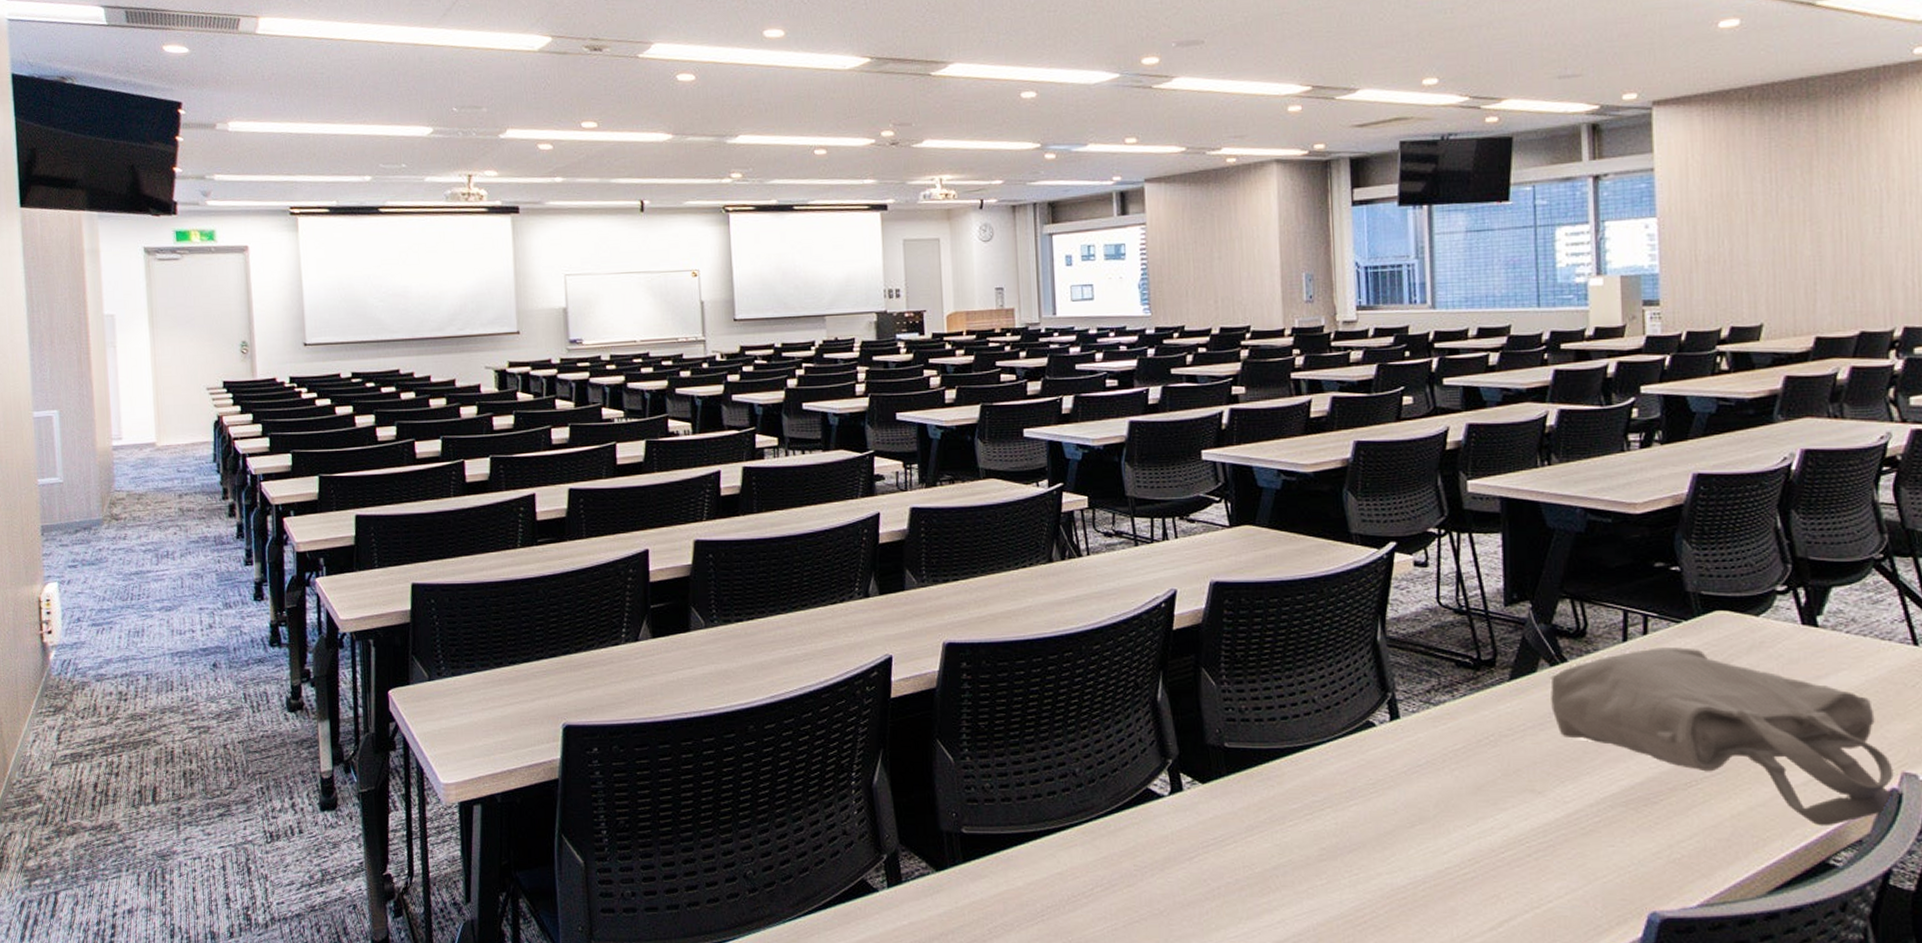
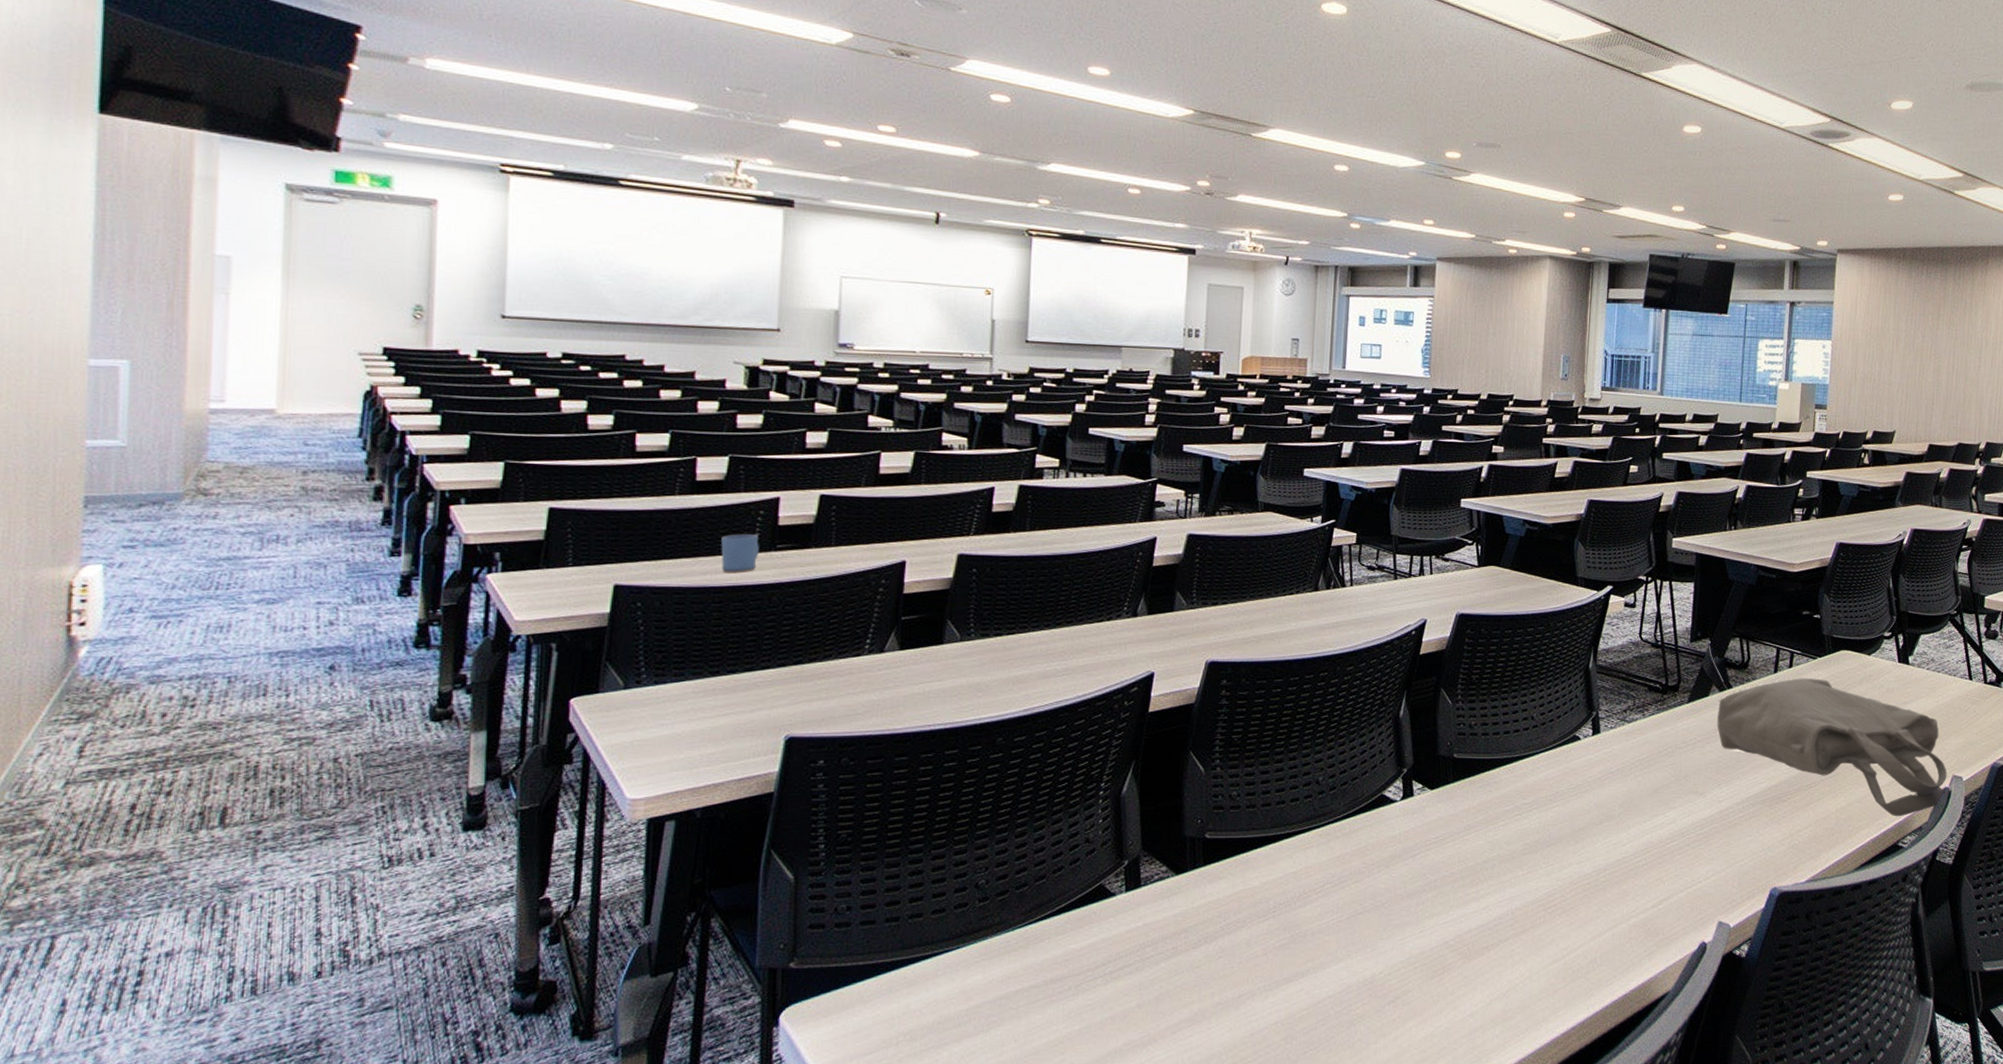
mug: none [492,530,523,569] -> present [721,534,759,574]

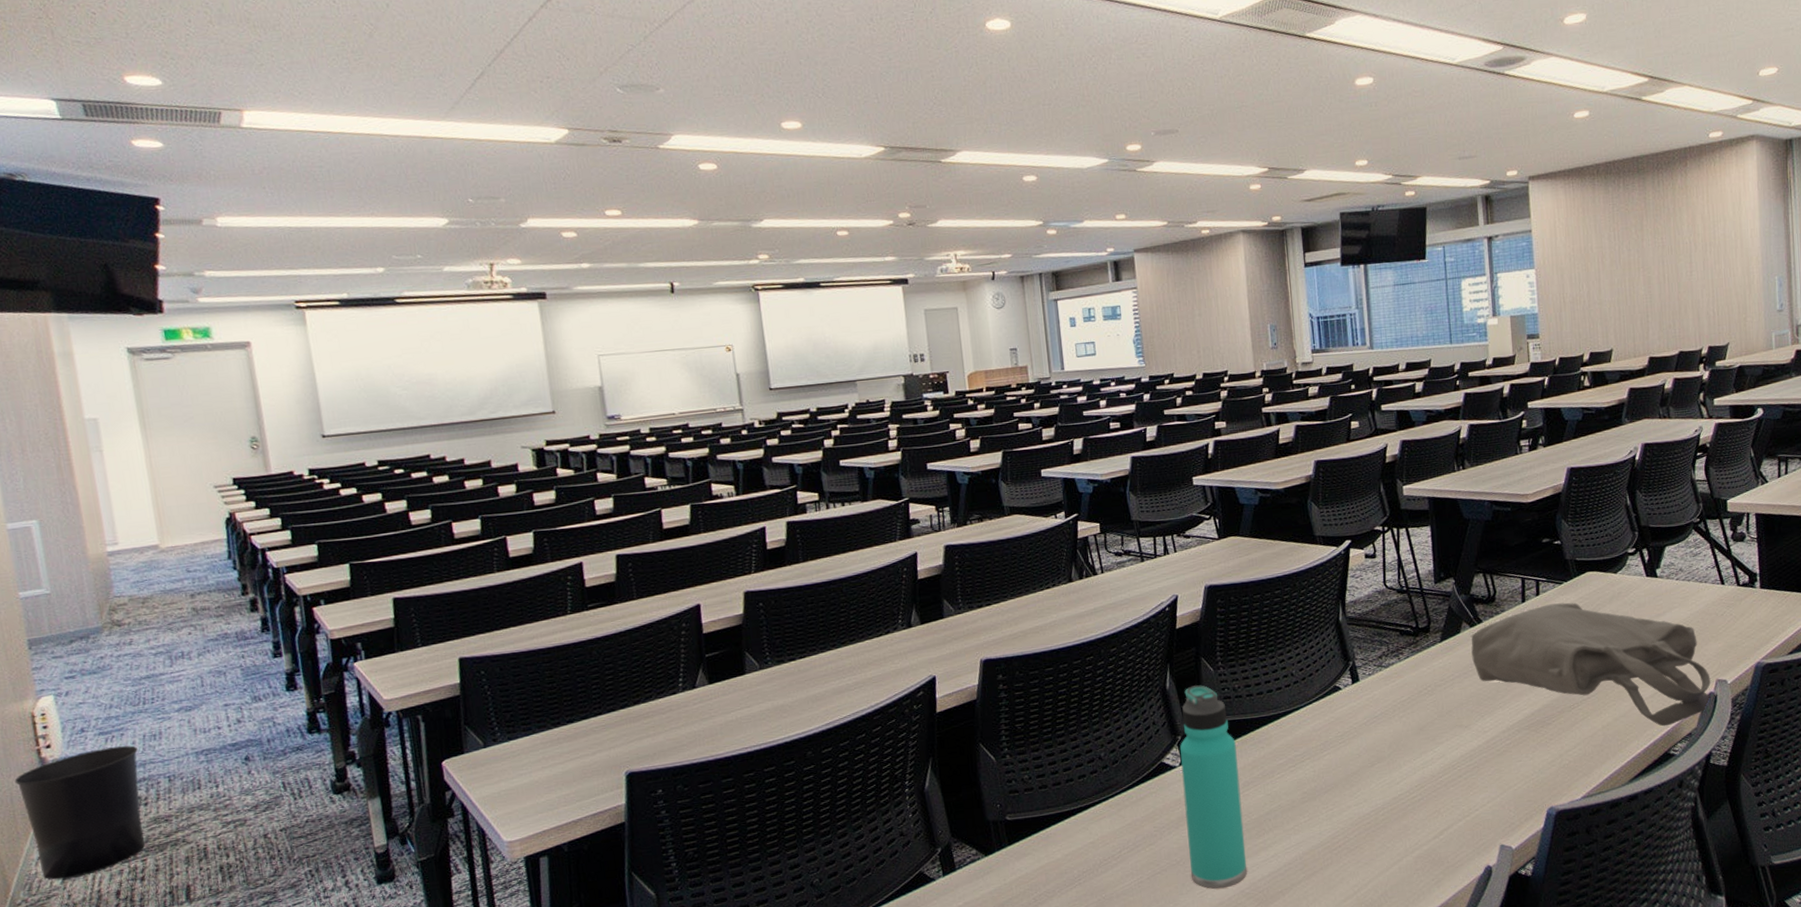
waste bin: none [29,635,196,783] -> present [14,745,145,880]
mug: present [721,534,759,574] -> none [540,598,574,636]
thermos bottle: none [1394,717,1463,936] -> present [1179,685,1248,889]

